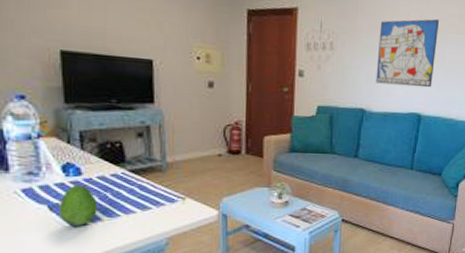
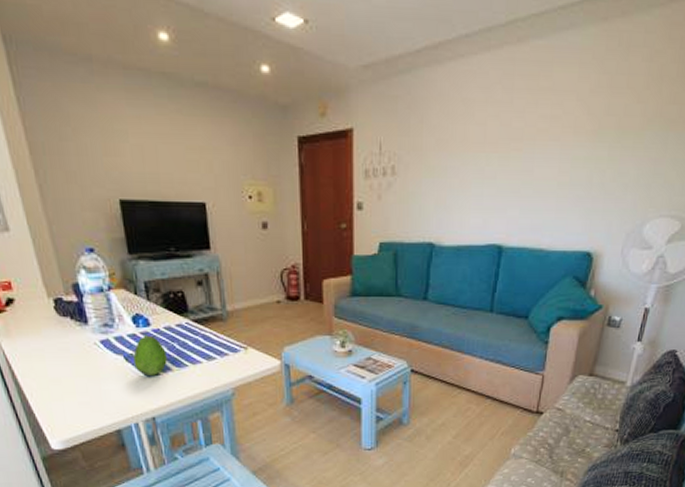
wall art: present [376,18,439,88] -> none [446,124,525,213]

